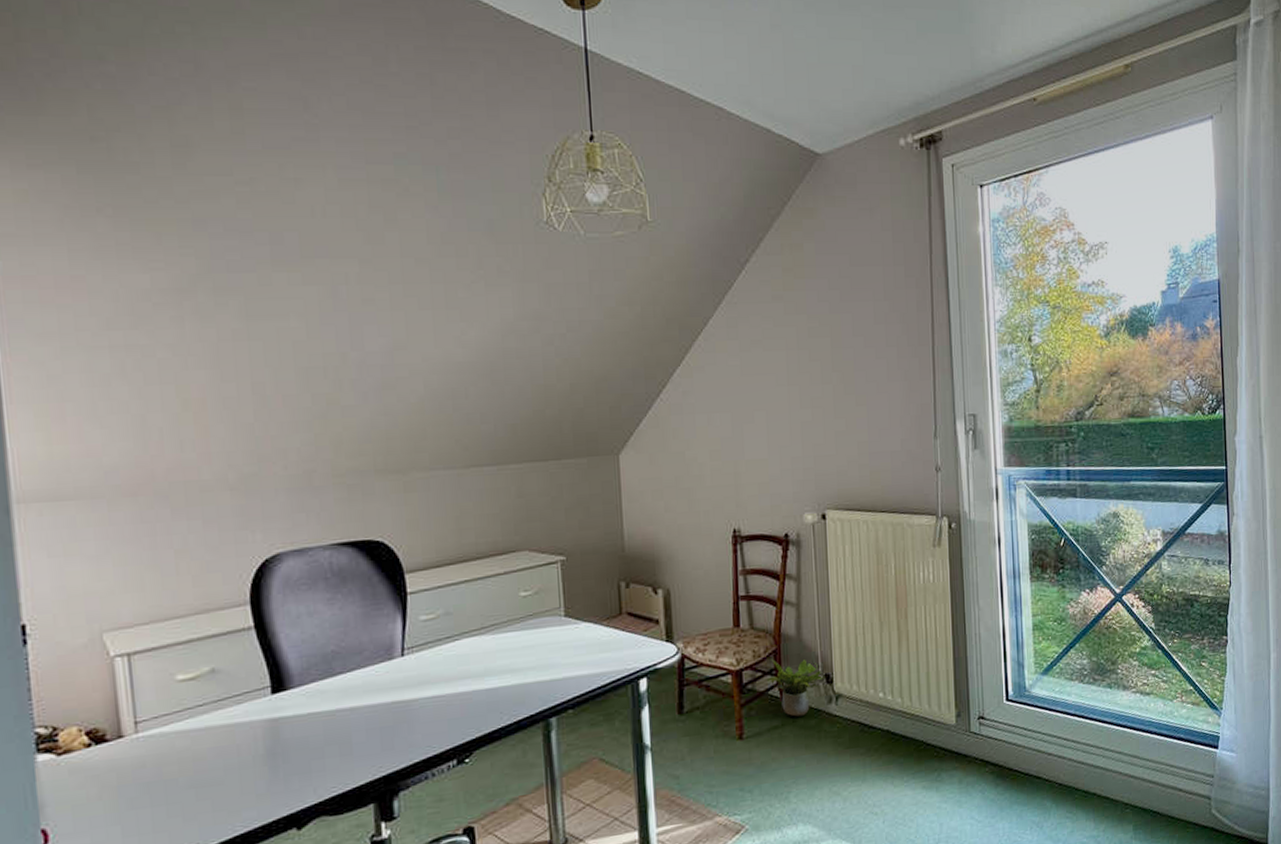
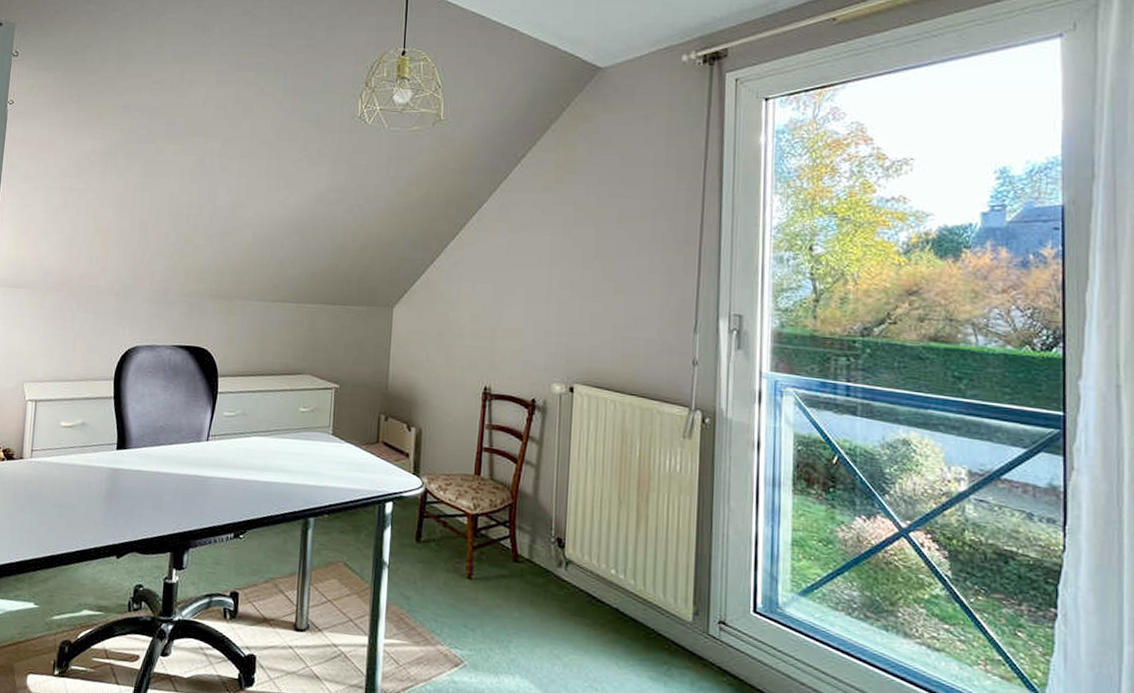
potted plant: present [765,658,825,717] -> none [498,512,557,572]

